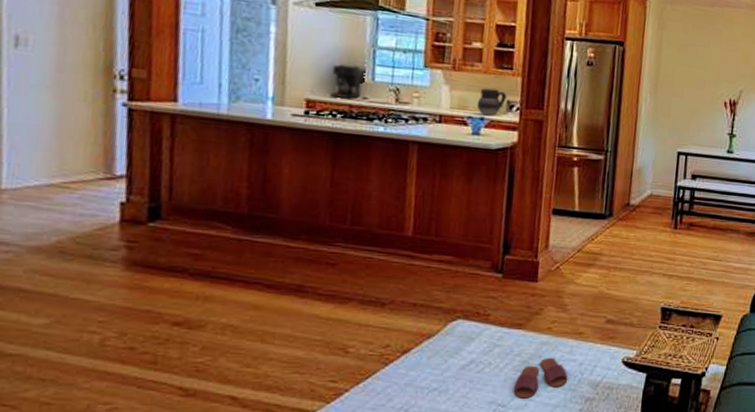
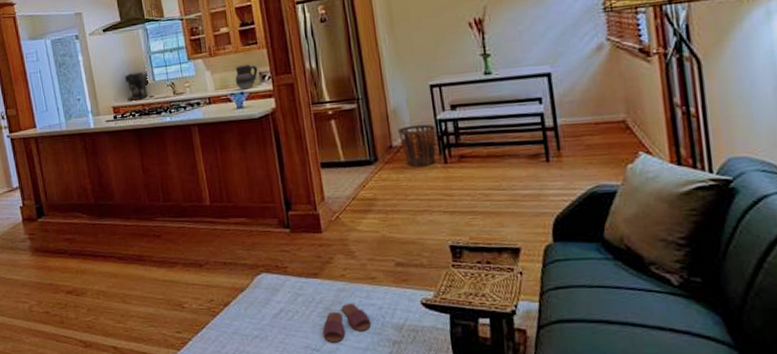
basket: none [638,187,674,228] -> present [398,124,436,166]

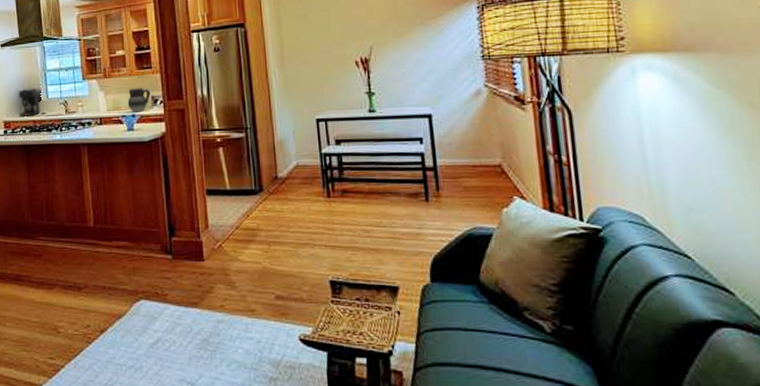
slippers: present [322,302,372,343] -> none [199,335,249,377]
basket: present [398,124,436,166] -> none [284,157,320,198]

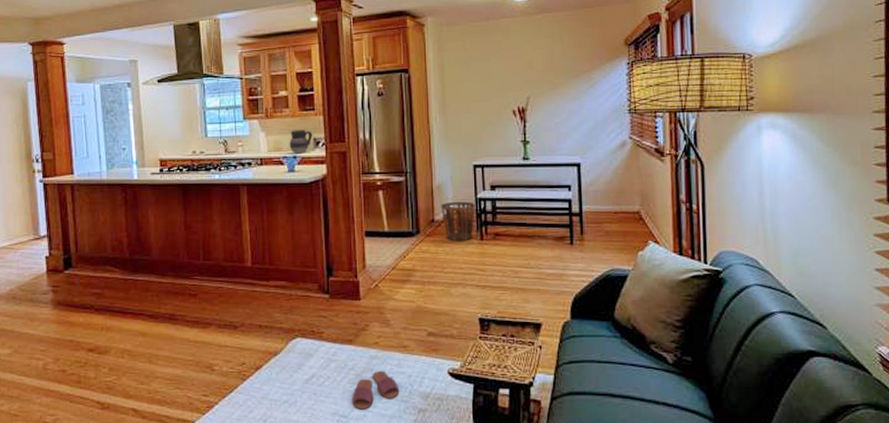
coffee maker: present [18,89,39,117] -> none [175,127,198,155]
slippers: none [199,335,249,377] -> present [352,370,400,410]
basket: none [284,157,320,198] -> present [441,201,475,241]

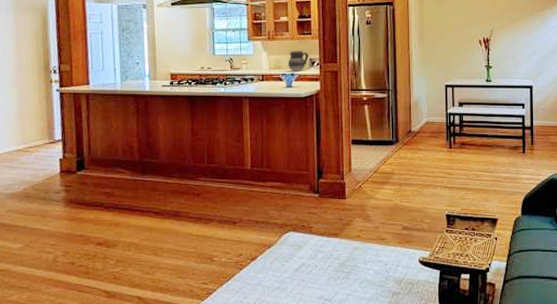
slippers: present [352,370,400,410] -> none [336,259,377,294]
basket: present [441,201,475,241] -> none [417,115,446,149]

